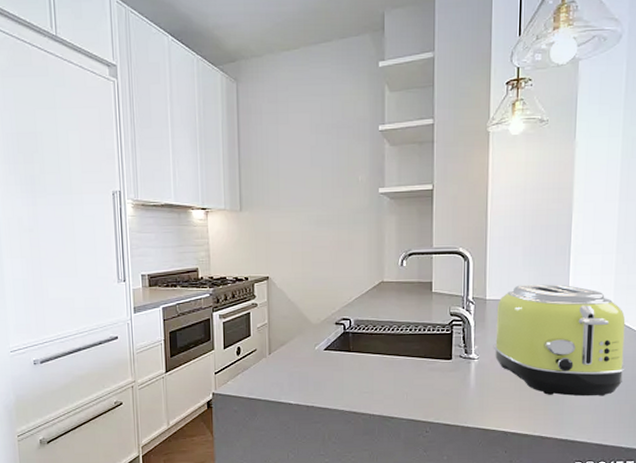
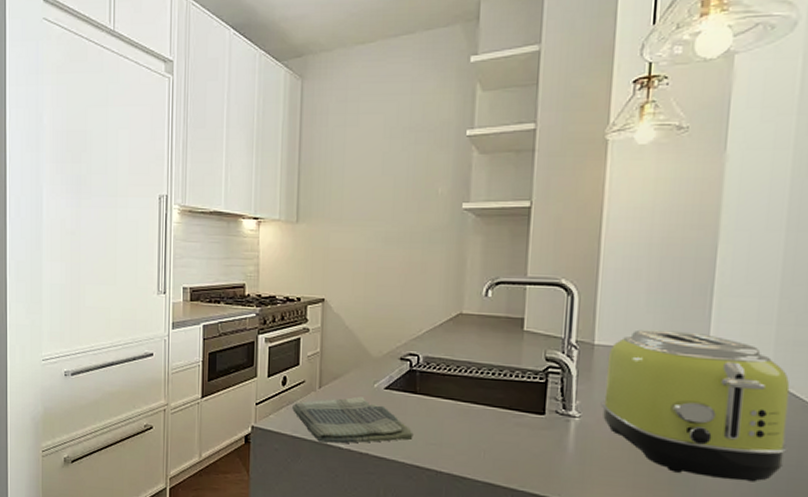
dish towel: none [247,358,350,401] -> present [292,396,414,444]

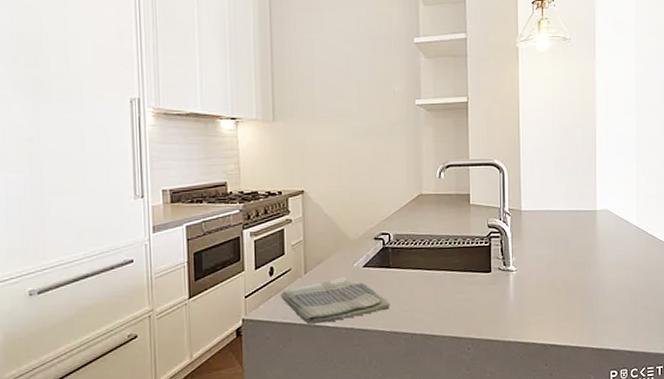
toaster: present [600,329,790,482] -> none [530,194,651,305]

